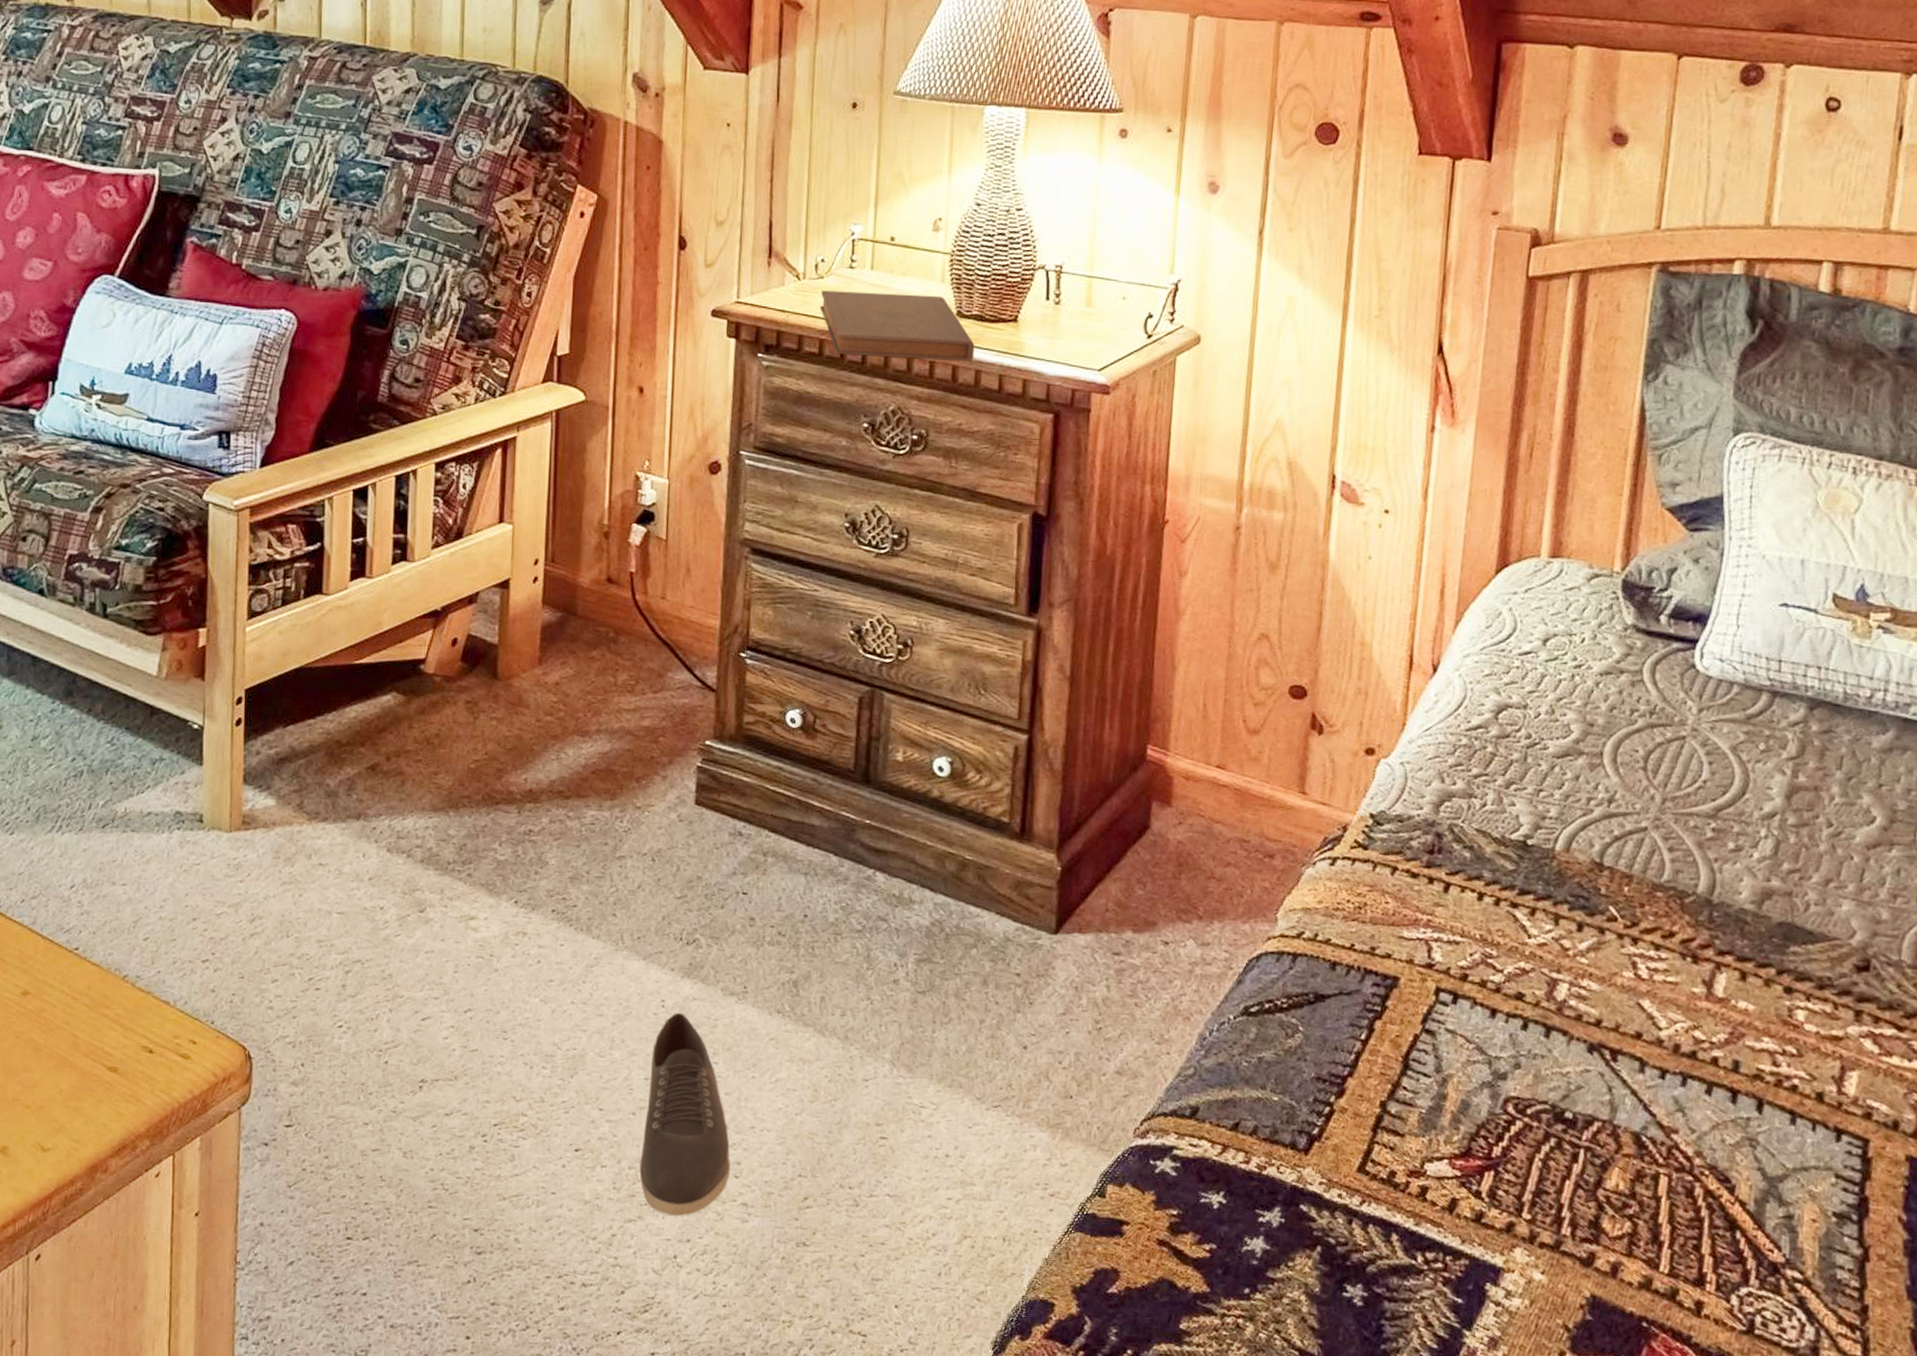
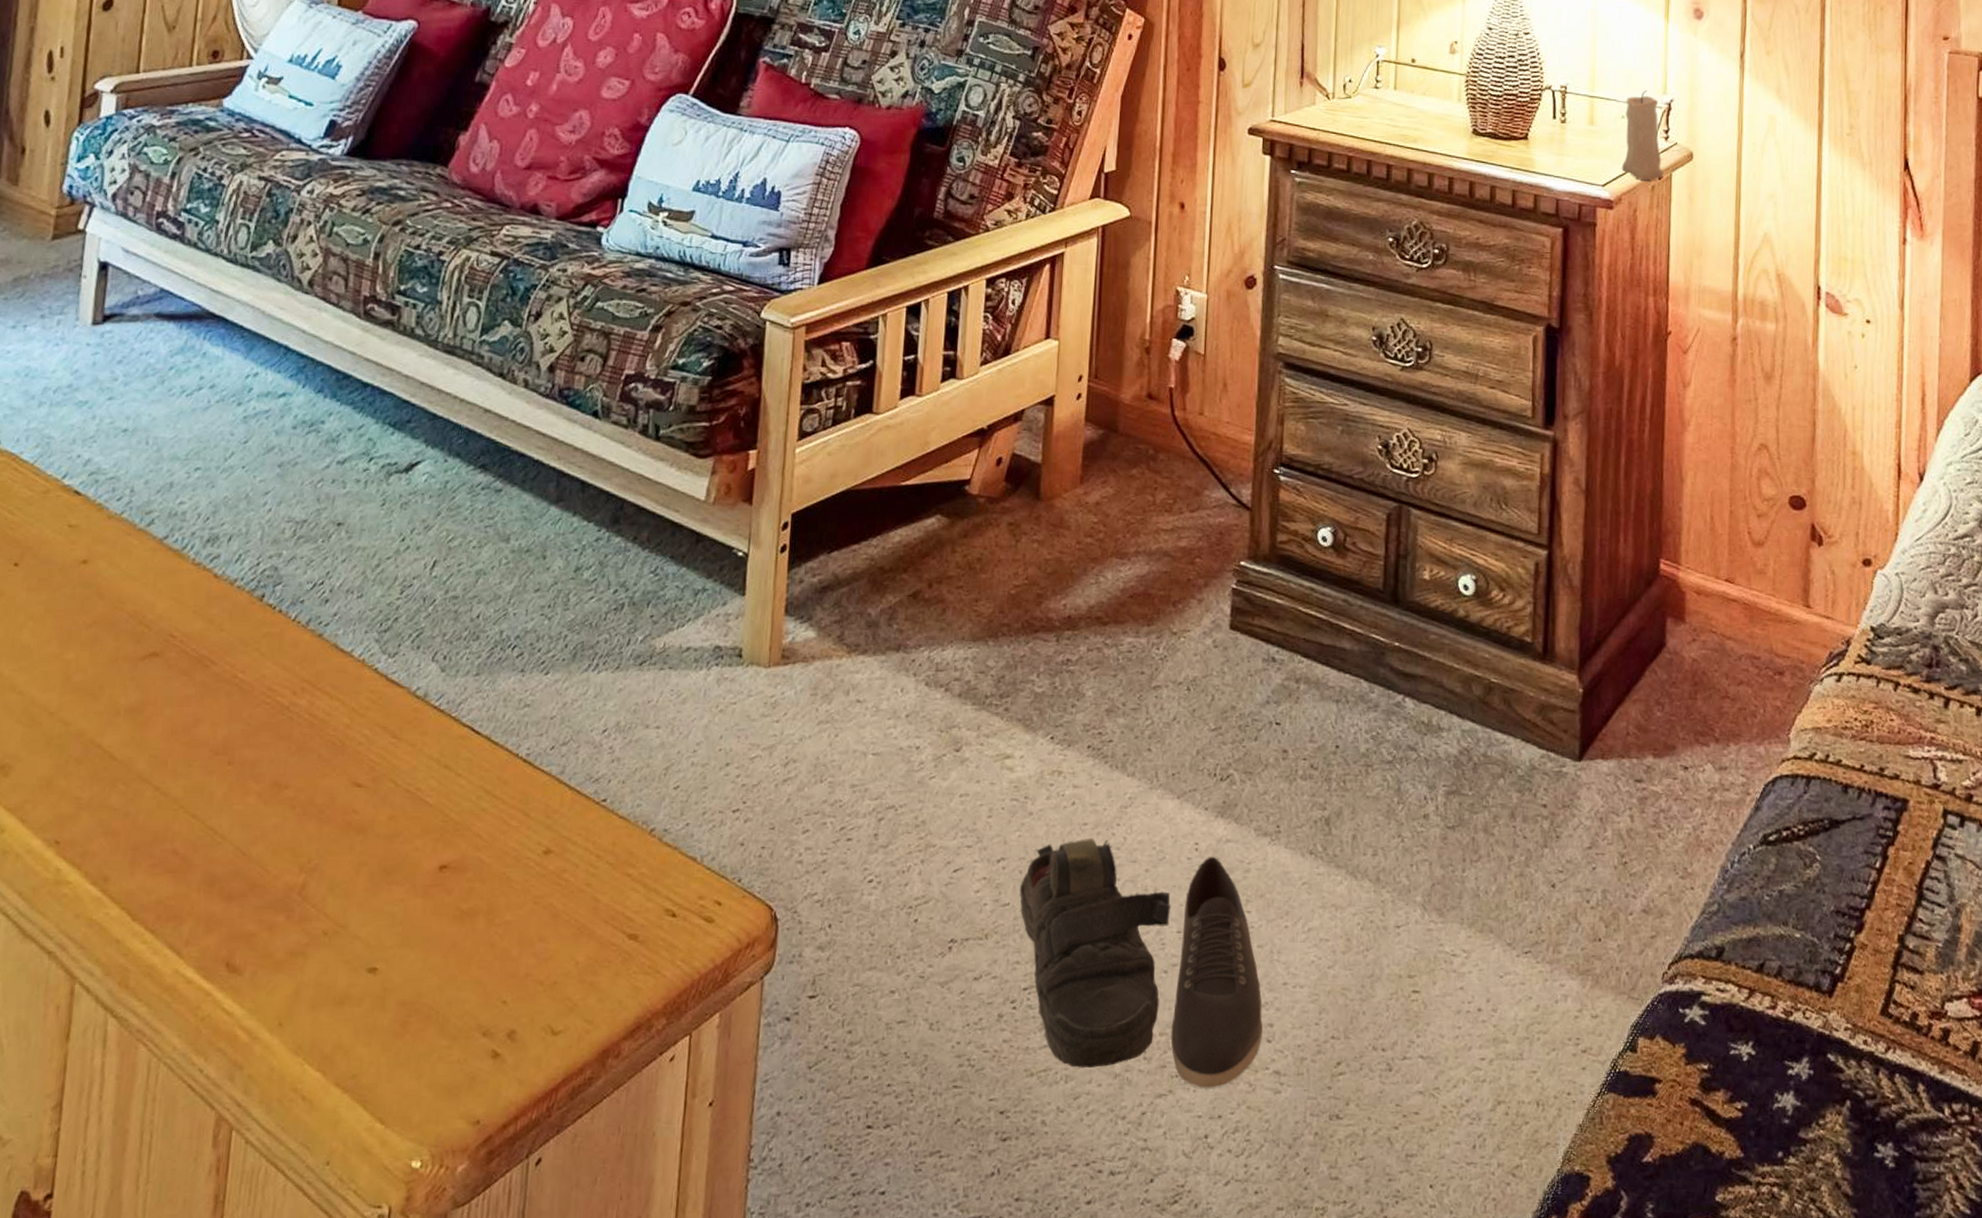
shoe: none [488,993,639,1195] -> present [1020,838,1171,1068]
book: present [820,290,975,361] -> none [1348,109,1490,177]
candle: none [1120,270,1168,364] -> present [1621,90,1665,180]

